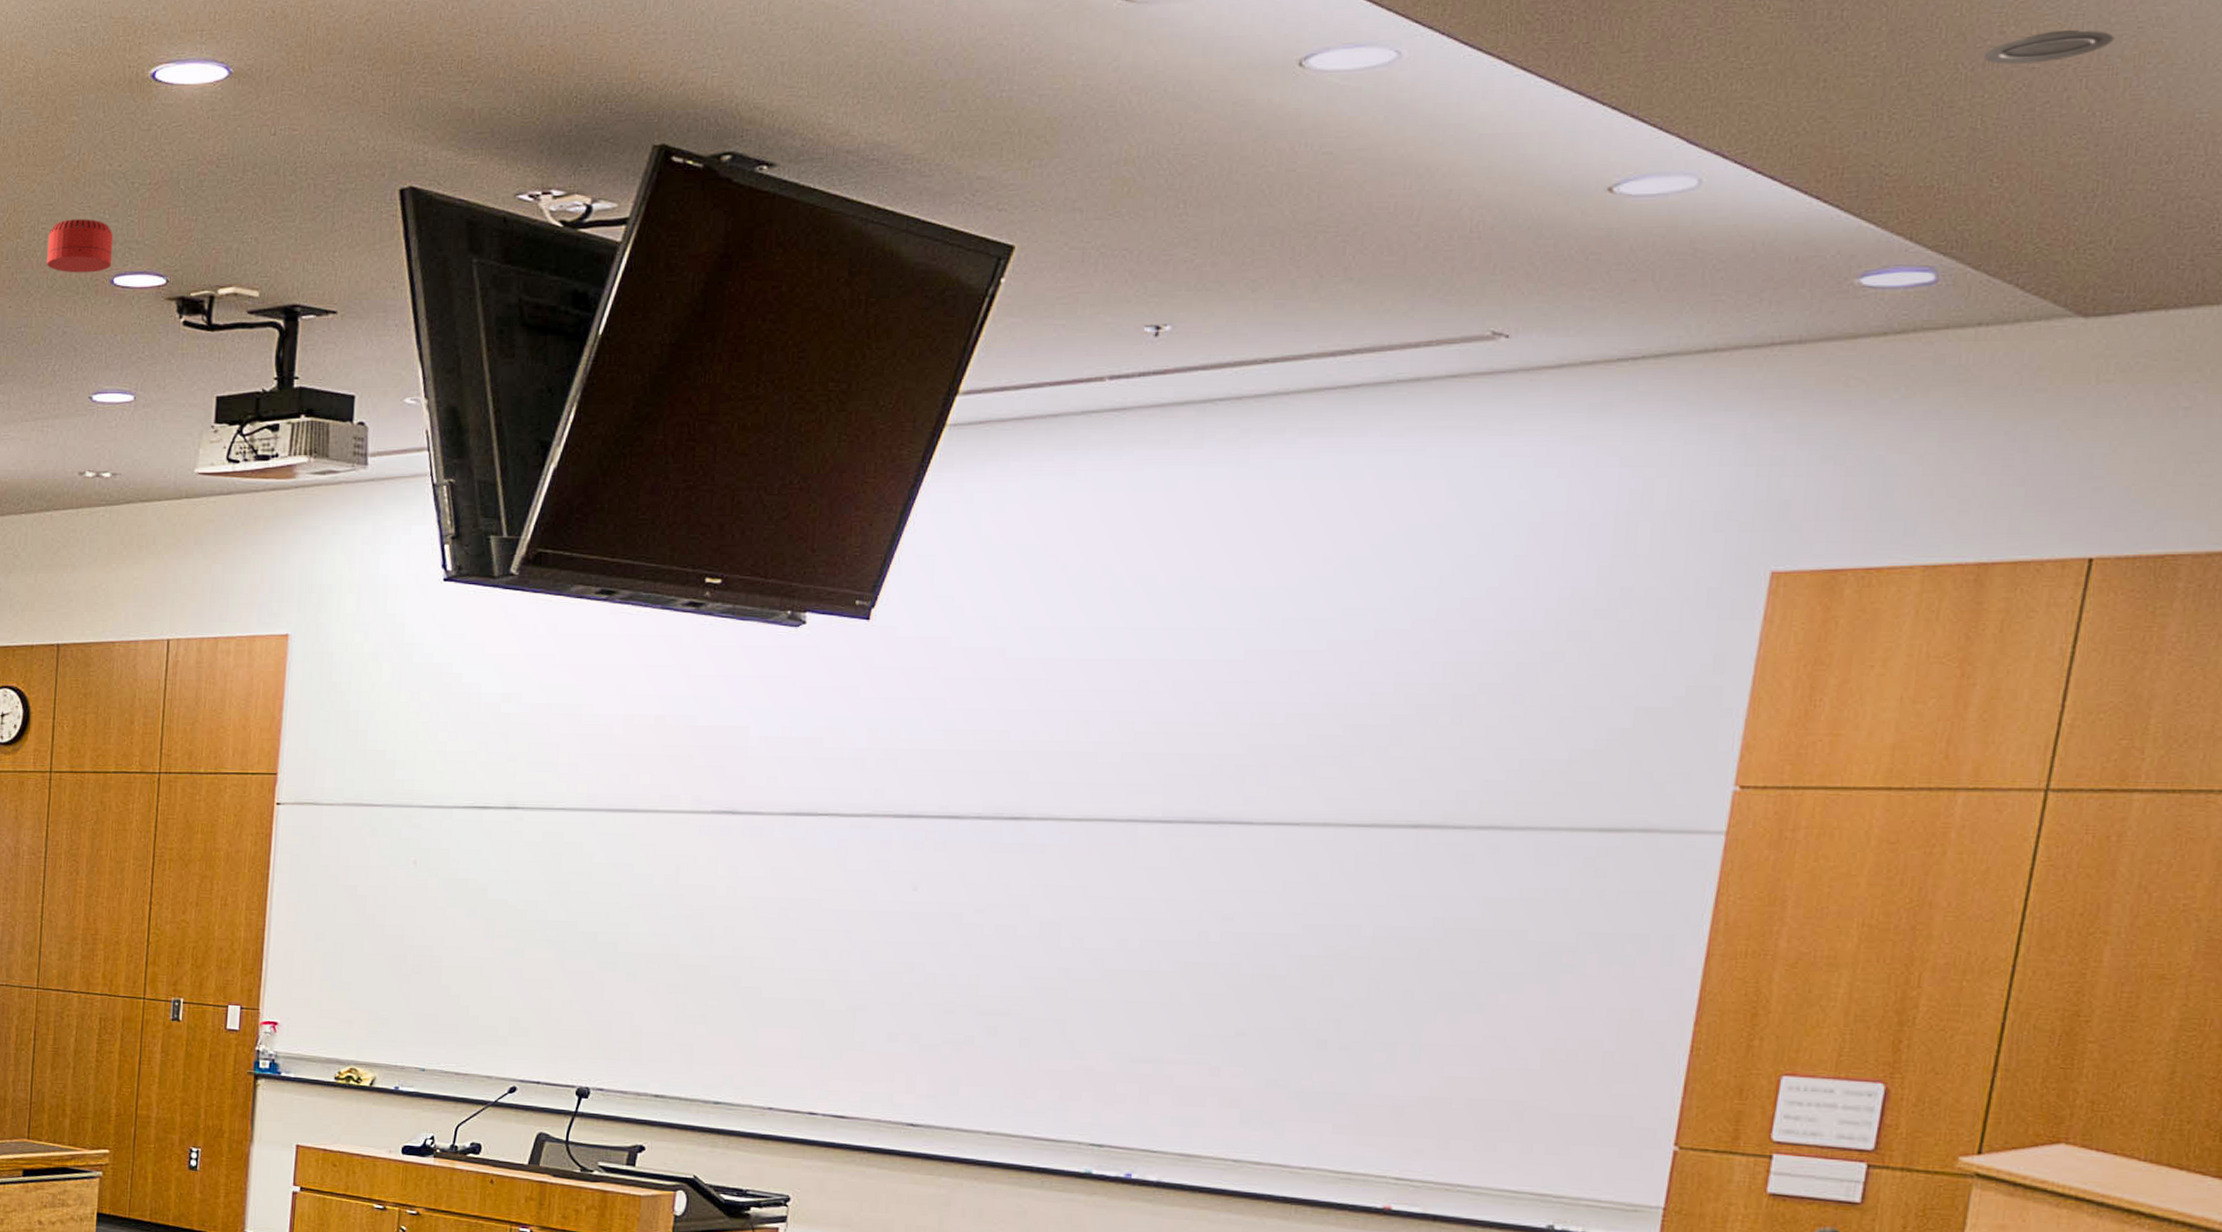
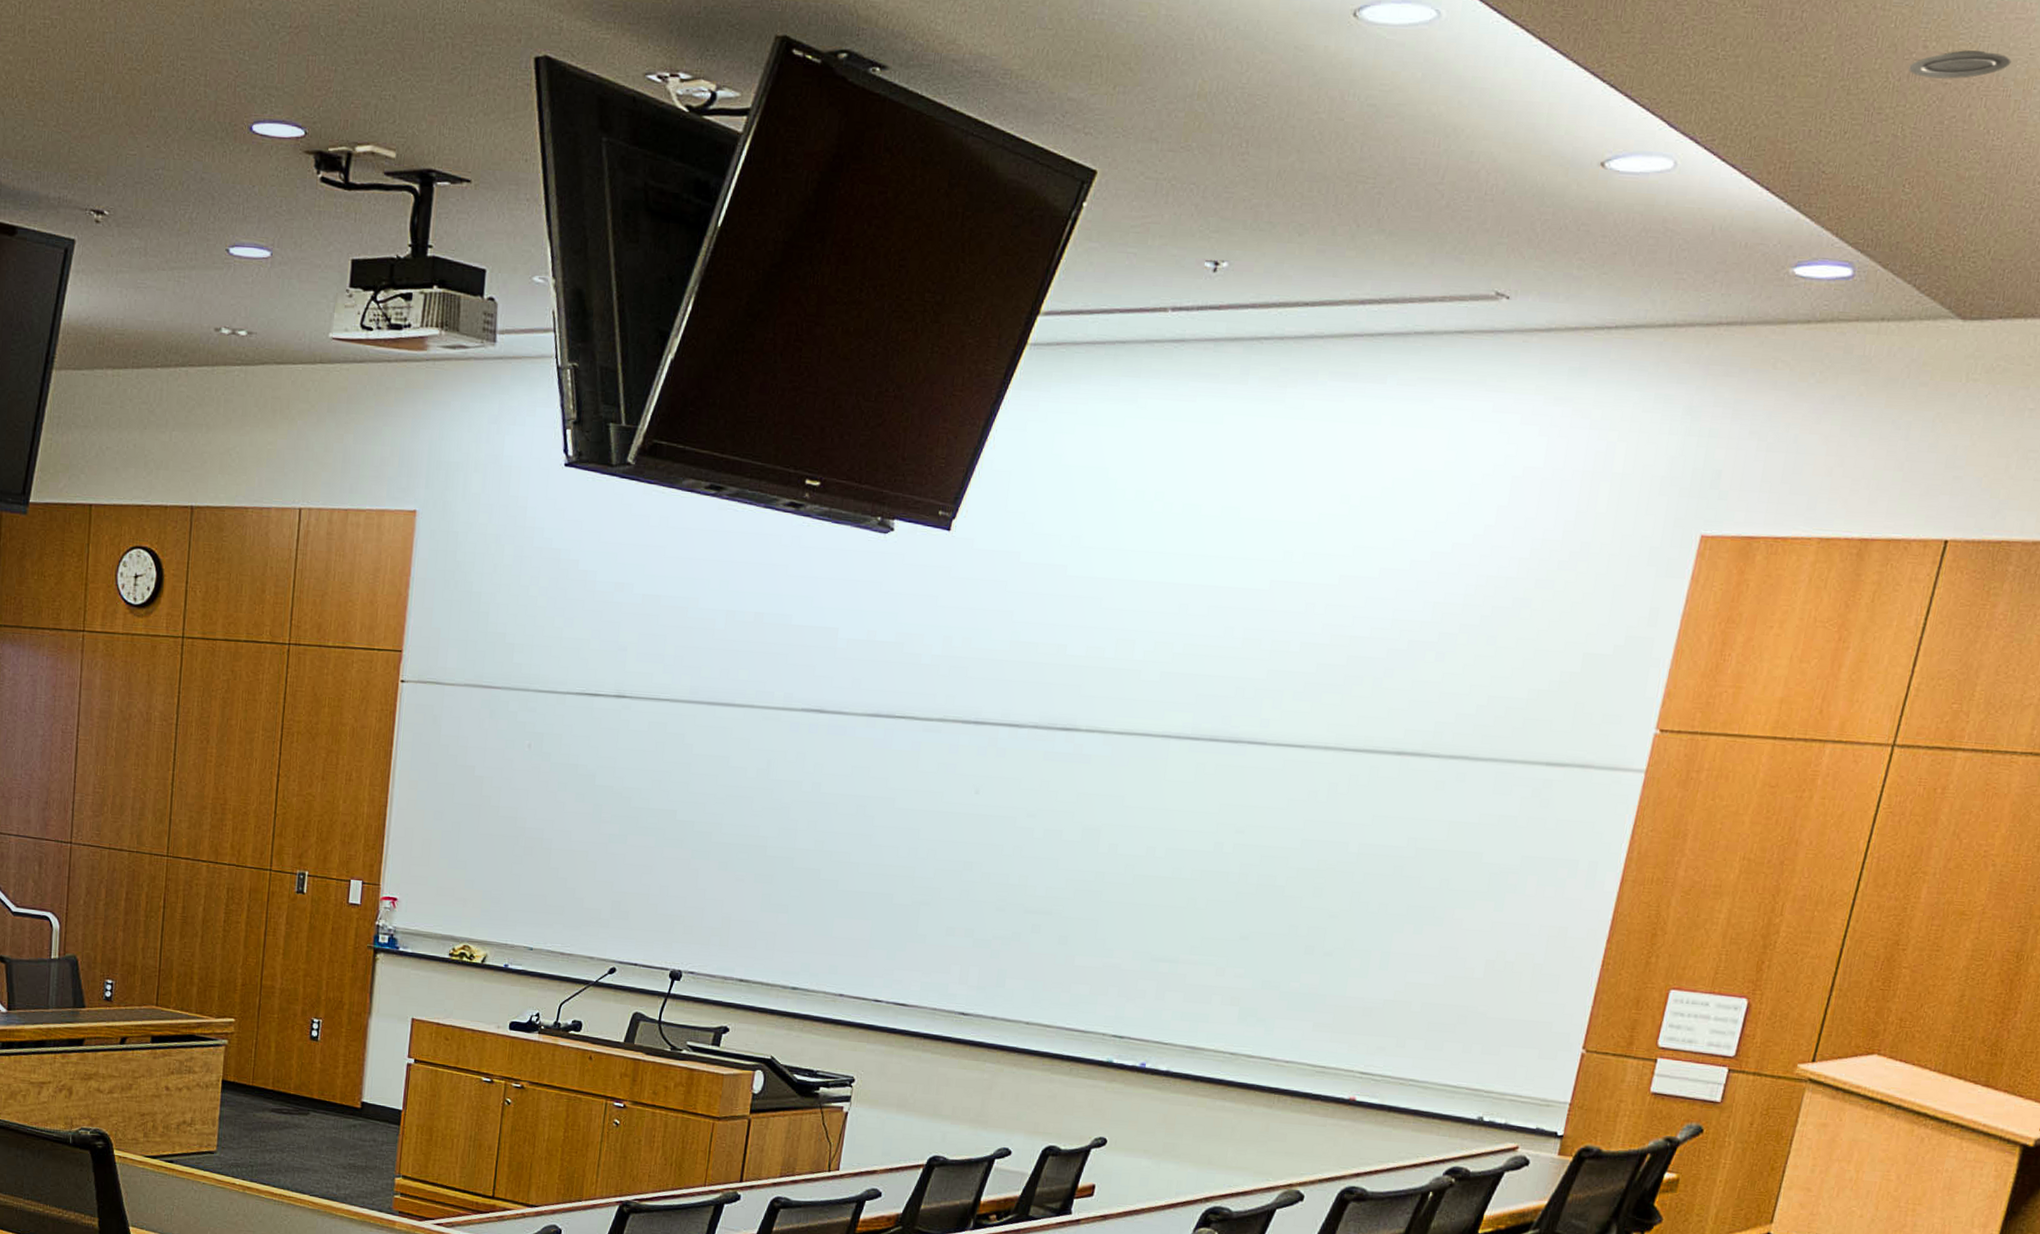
smoke detector: present [47,219,114,273] -> none [185,57,253,117]

